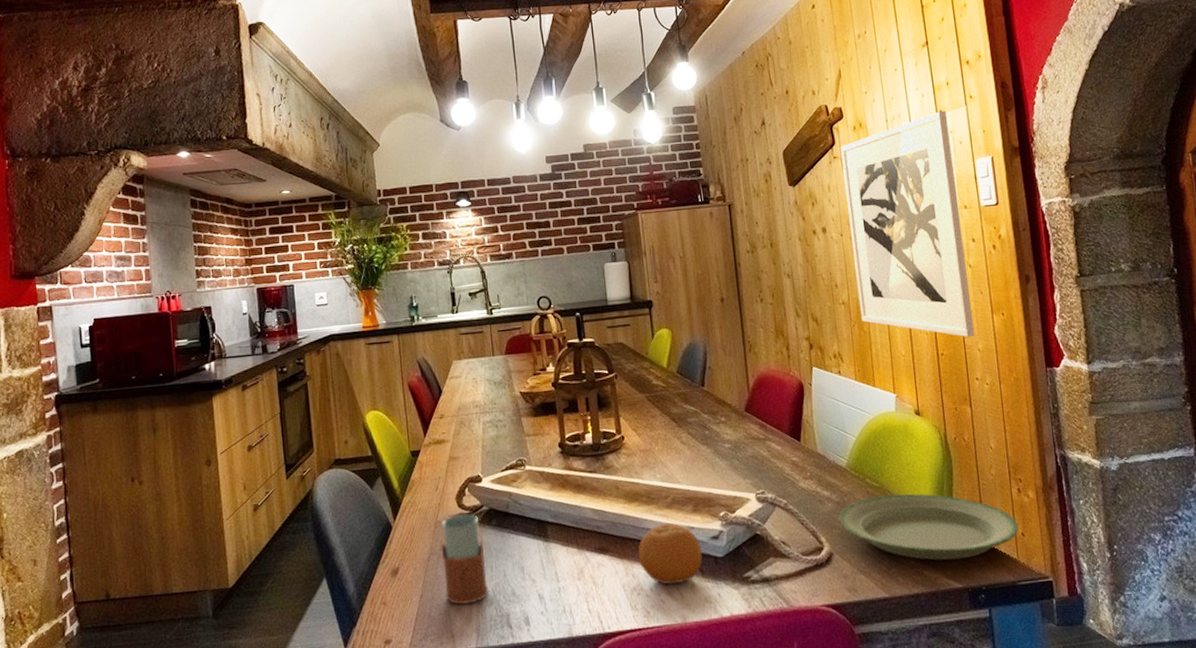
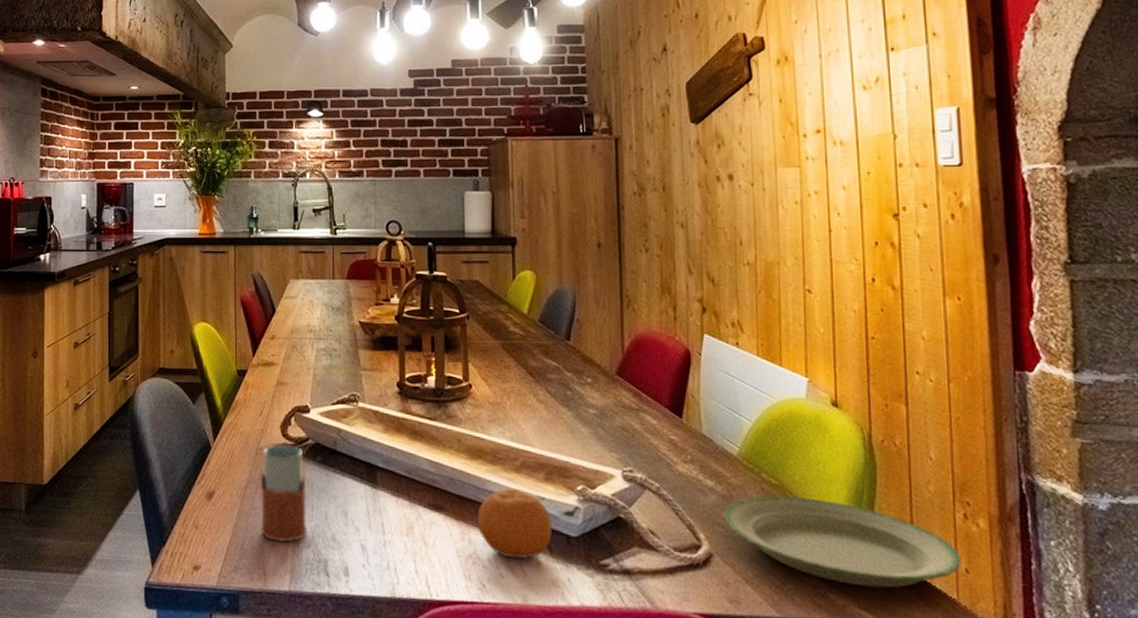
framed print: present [841,110,975,338] -> none [759,48,919,322]

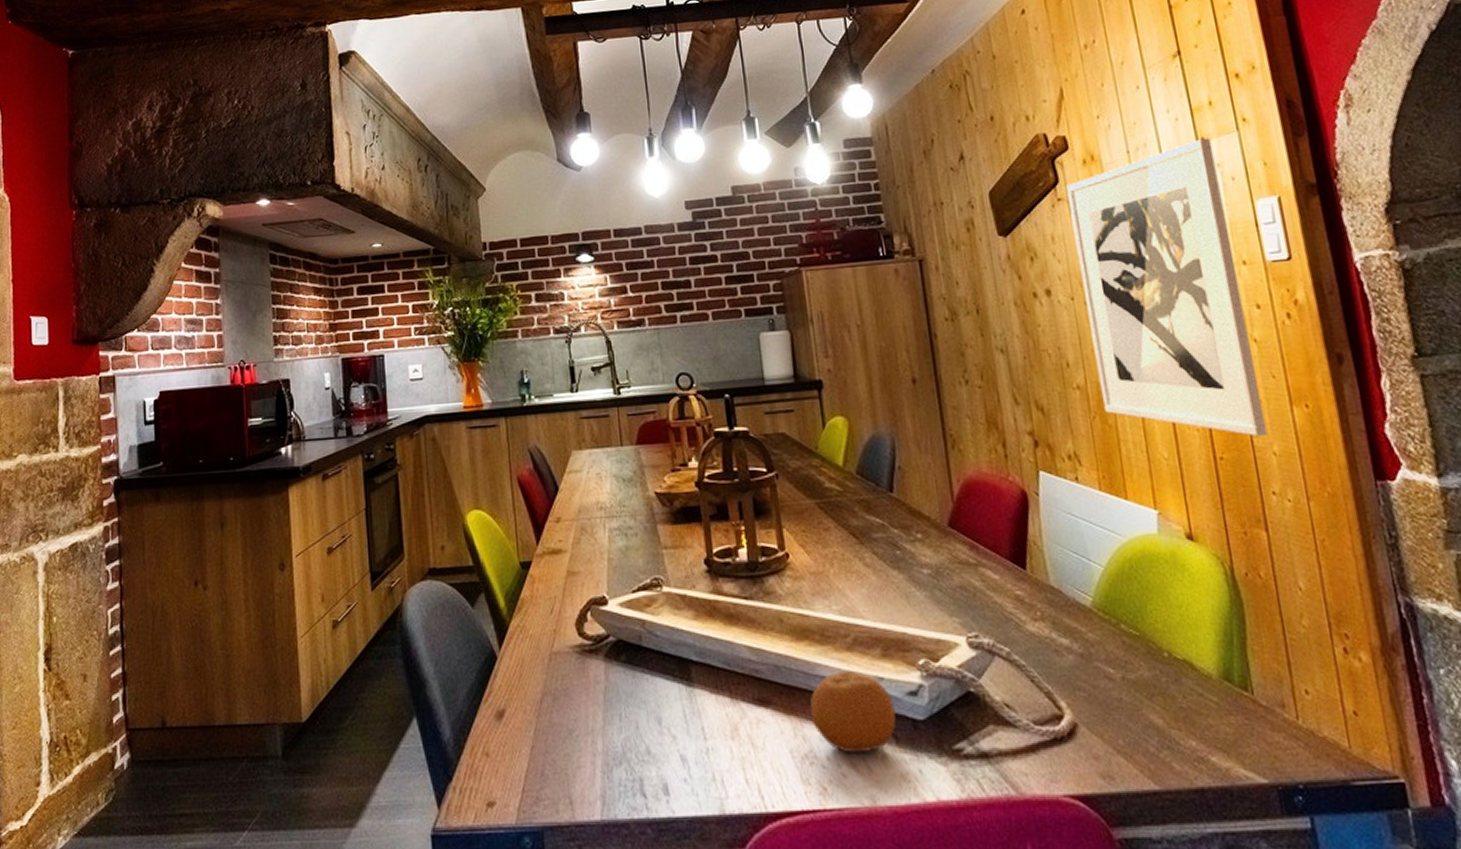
drinking glass: present [260,443,306,543] -> none [556,644,616,763]
plate: present [723,495,962,589] -> none [1082,647,1349,744]
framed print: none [759,48,919,322] -> present [1066,138,1268,437]

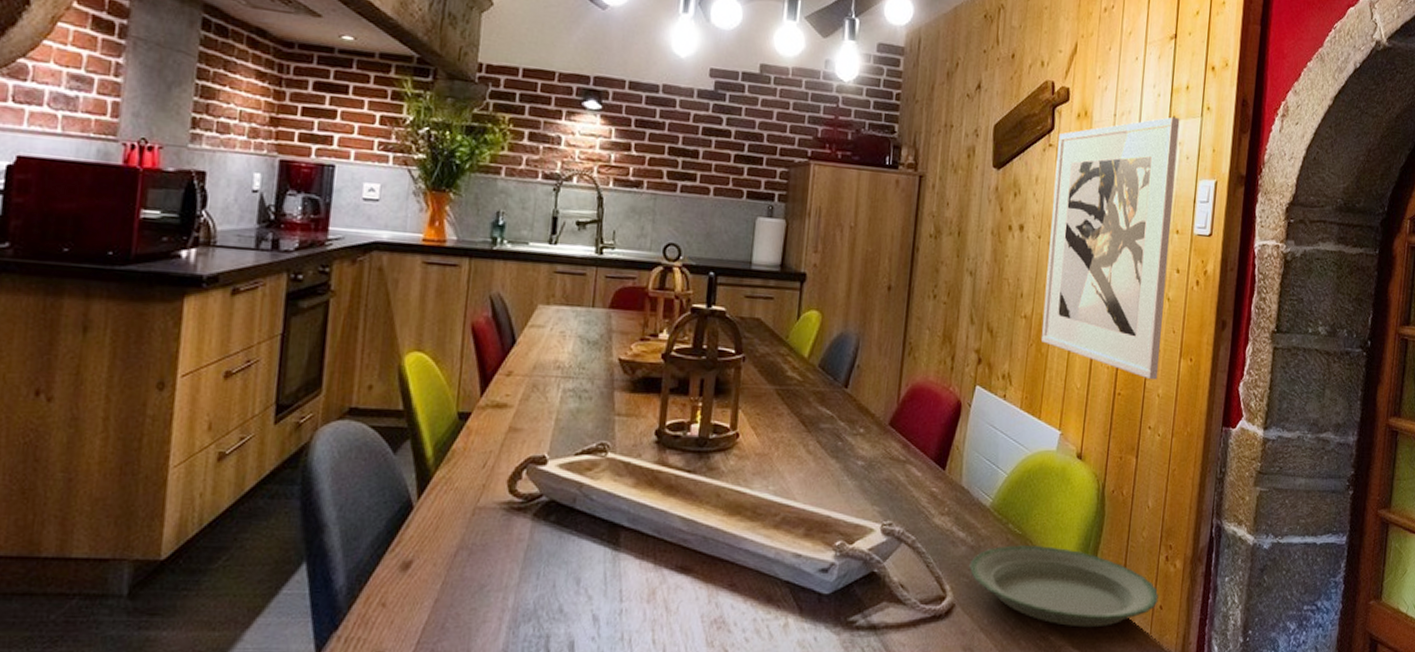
fruit: present [810,670,896,754] -> none [727,545,806,621]
plate: none [1082,647,1349,744] -> present [969,545,1159,628]

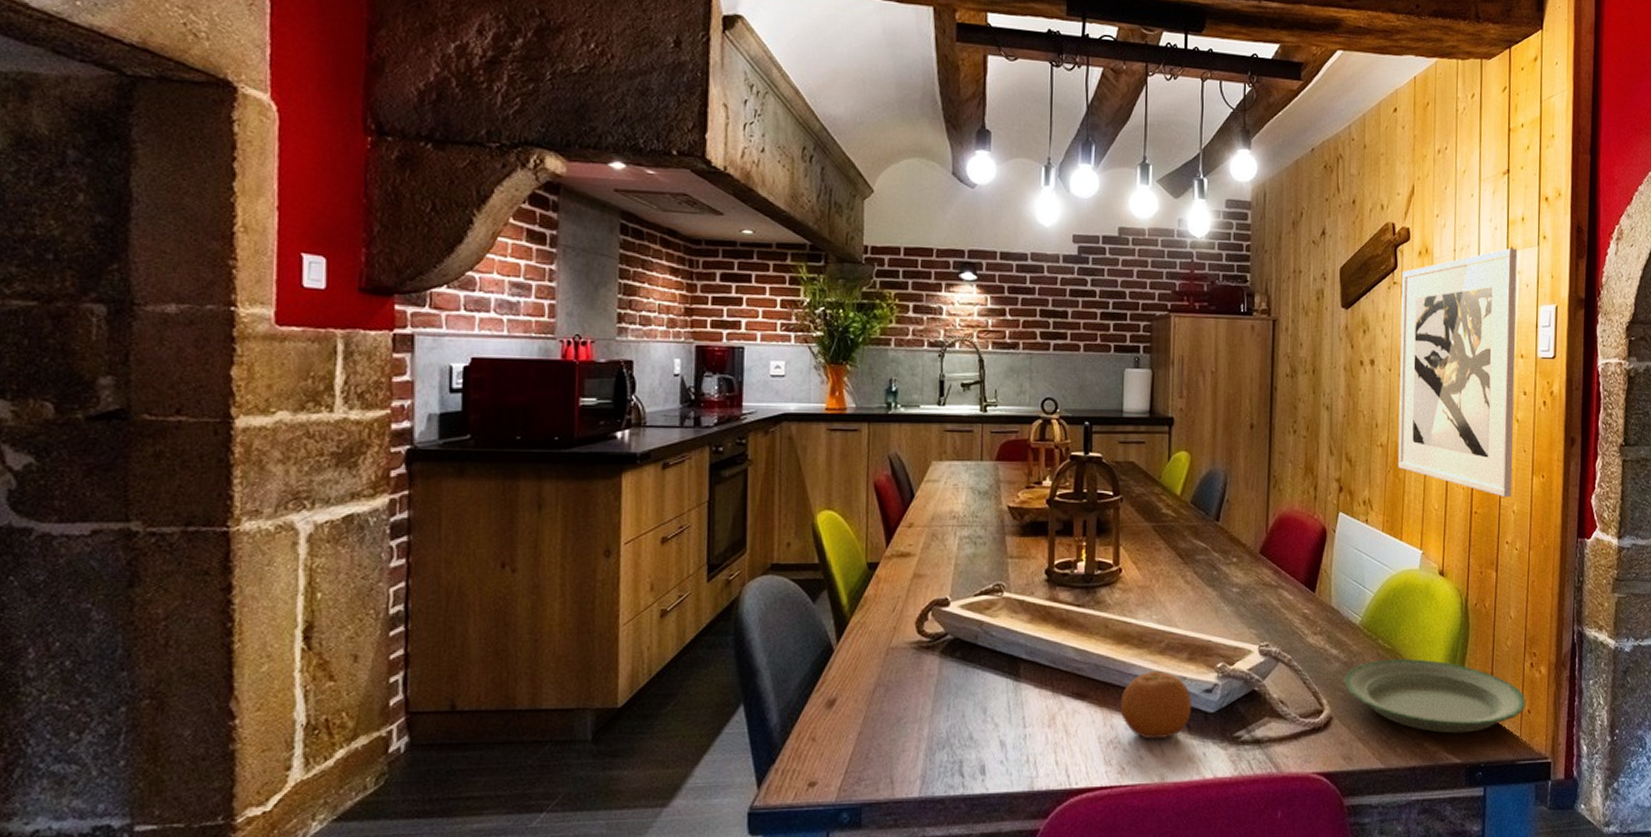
fruit: none [727,545,806,621] -> present [1120,670,1192,740]

